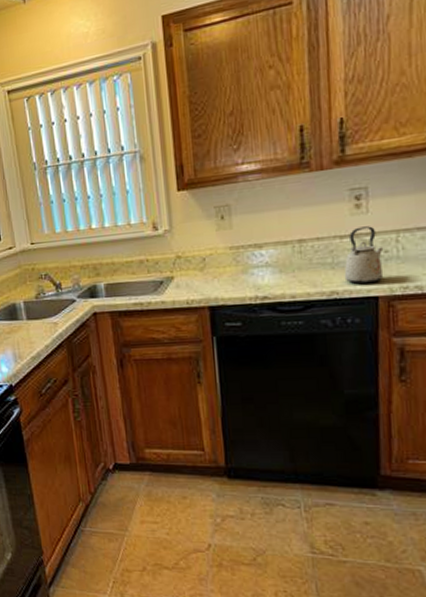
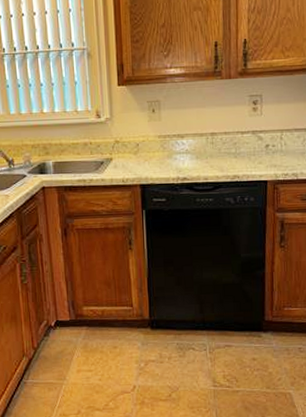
kettle: present [344,226,384,285] -> none [243,125,272,171]

